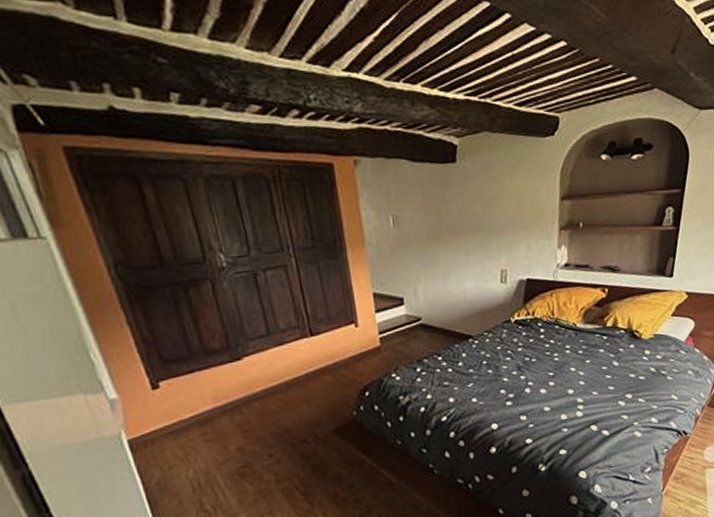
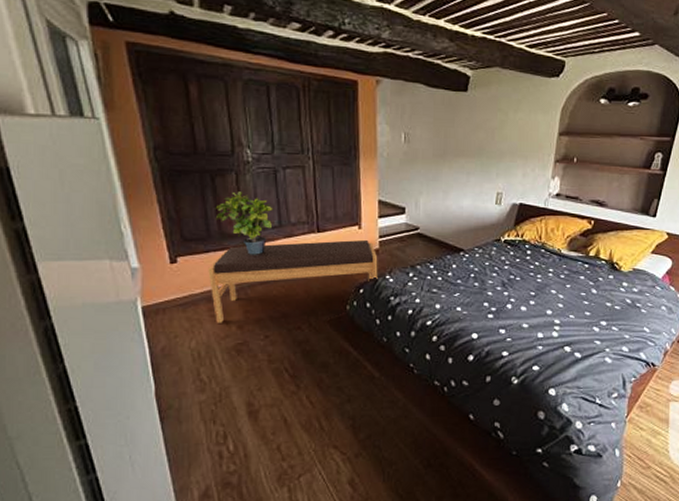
potted plant: none [193,301,259,370] -> present [215,192,273,255]
bench: none [195,339,383,448] -> present [208,240,378,323]

